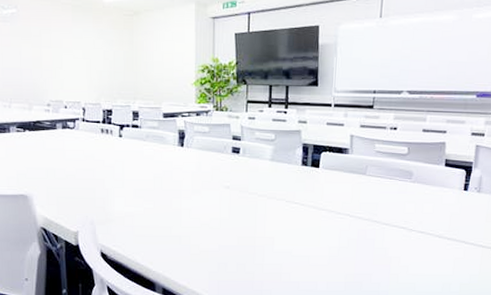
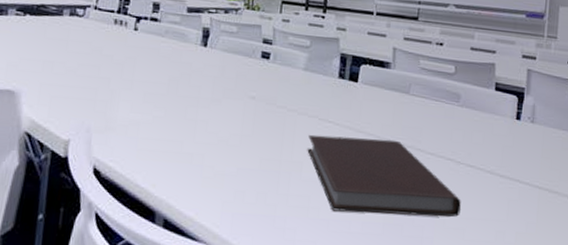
notebook: none [277,214,413,275] -> present [307,134,461,217]

